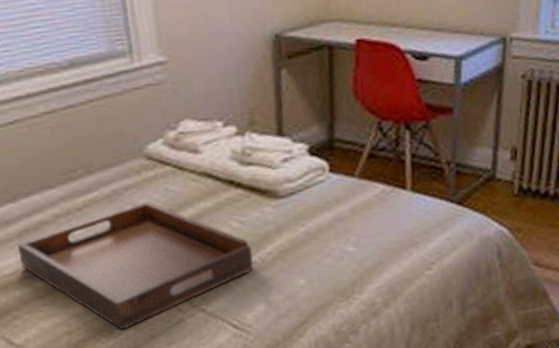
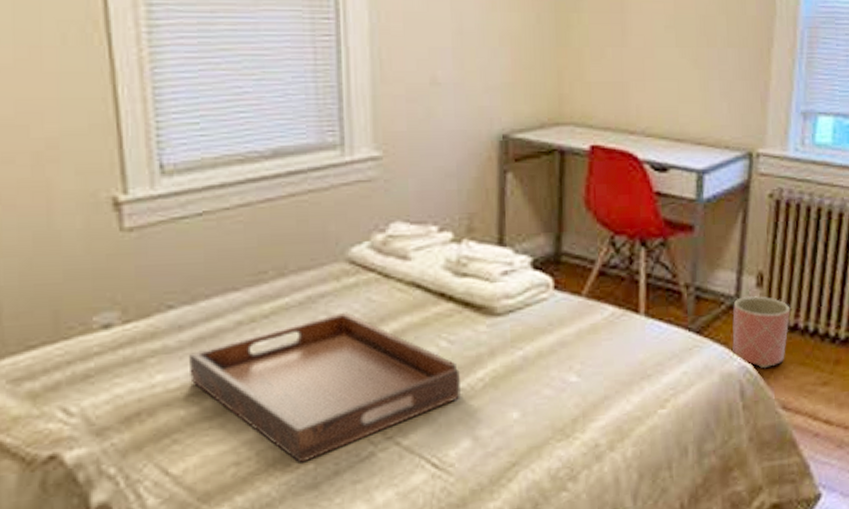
planter: none [489,168,542,231] -> present [732,295,791,368]

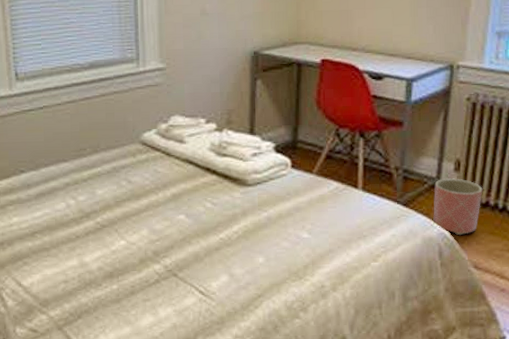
serving tray: present [189,312,460,463] -> none [35,179,221,284]

